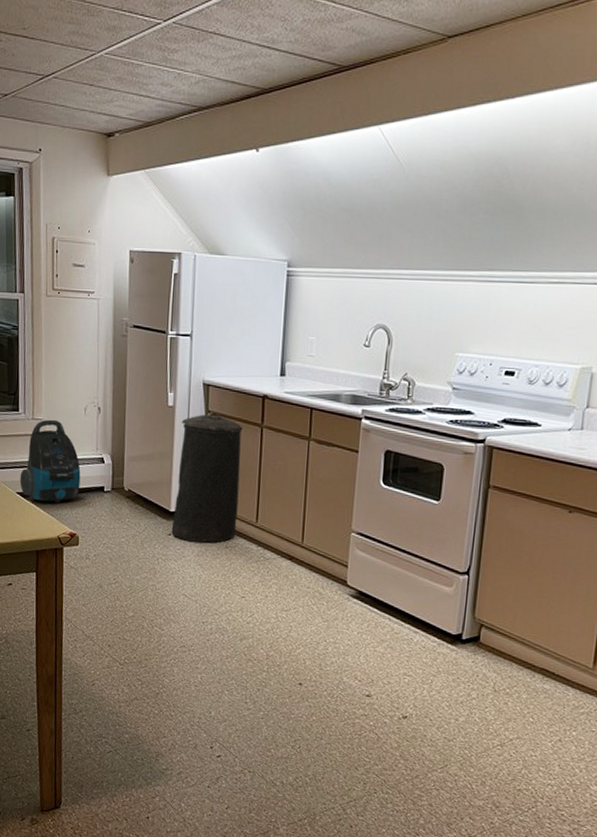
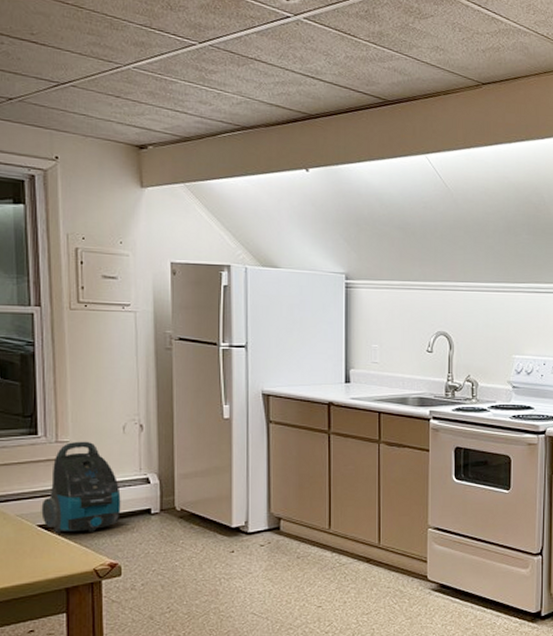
trash can: present [171,412,243,543] -> none [234,422,309,556]

